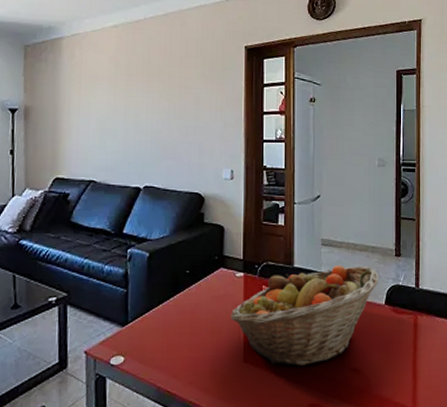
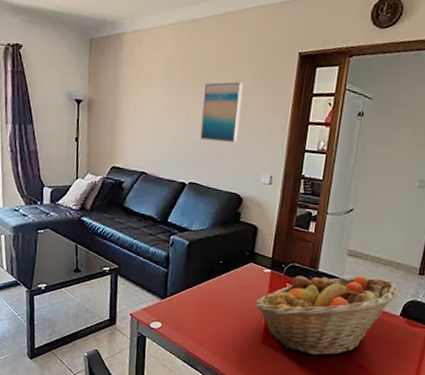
wall art: none [152,77,193,140] -> present [200,81,243,143]

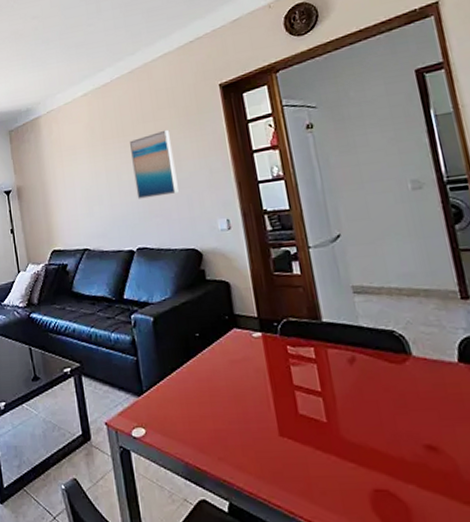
fruit basket: present [255,274,399,356] -> none [254,314,443,441]

